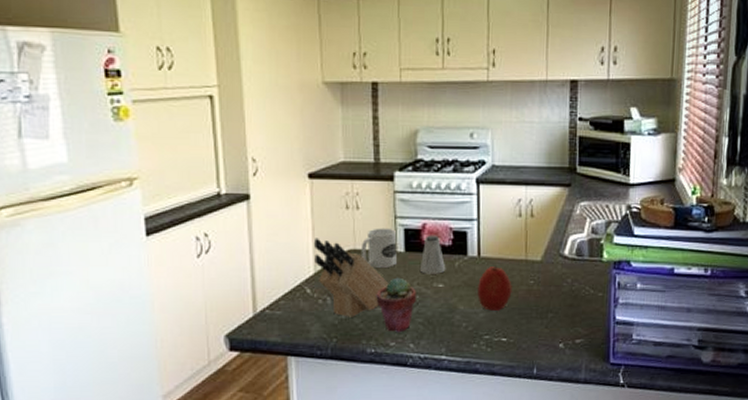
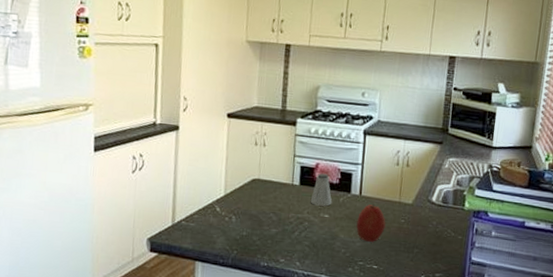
knife block: present [313,238,389,317] -> none [225,166,284,235]
mug: present [360,228,397,268] -> none [263,163,294,197]
potted succulent: present [376,277,416,333] -> none [272,205,306,252]

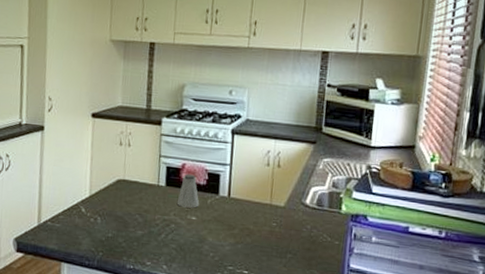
apple: present [356,204,386,242] -> none [225,206,257,246]

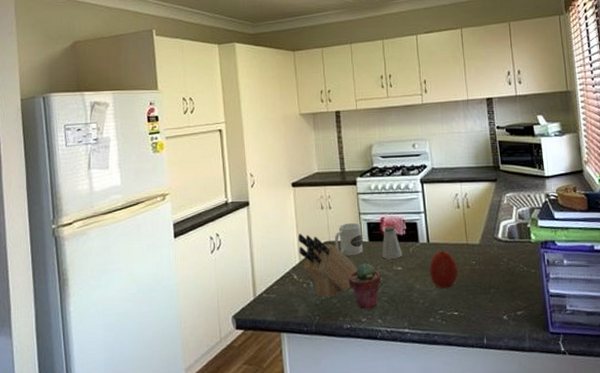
knife block: none [90,167,150,237] -> present [297,233,358,298]
mug: none [129,163,160,198] -> present [334,222,363,256]
potted succulent: none [138,207,172,255] -> present [348,263,380,310]
apple: none [225,206,257,246] -> present [430,249,458,288]

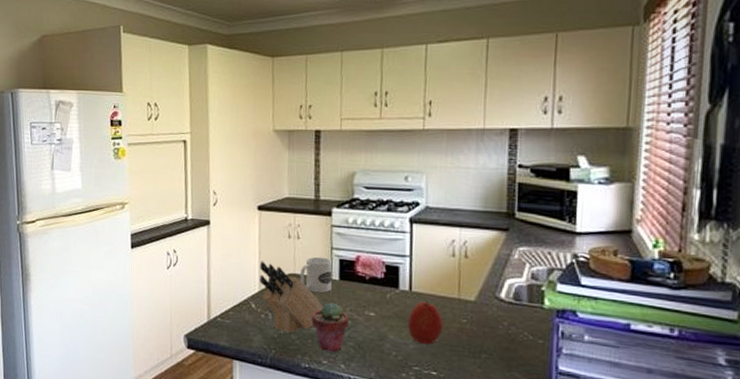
saltshaker: present [381,226,403,259] -> none [352,266,378,303]

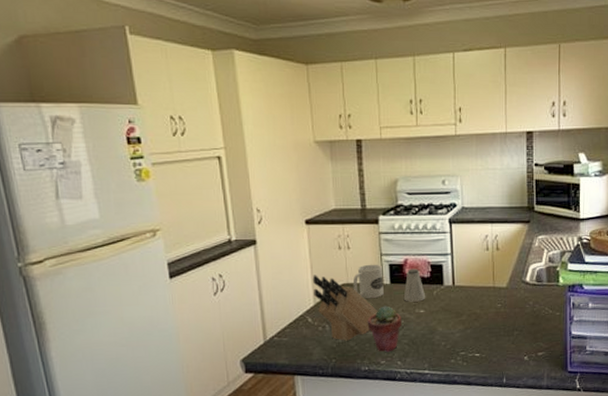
saltshaker: none [352,266,378,303] -> present [403,268,426,302]
apple: present [408,301,444,345] -> none [454,292,483,331]

